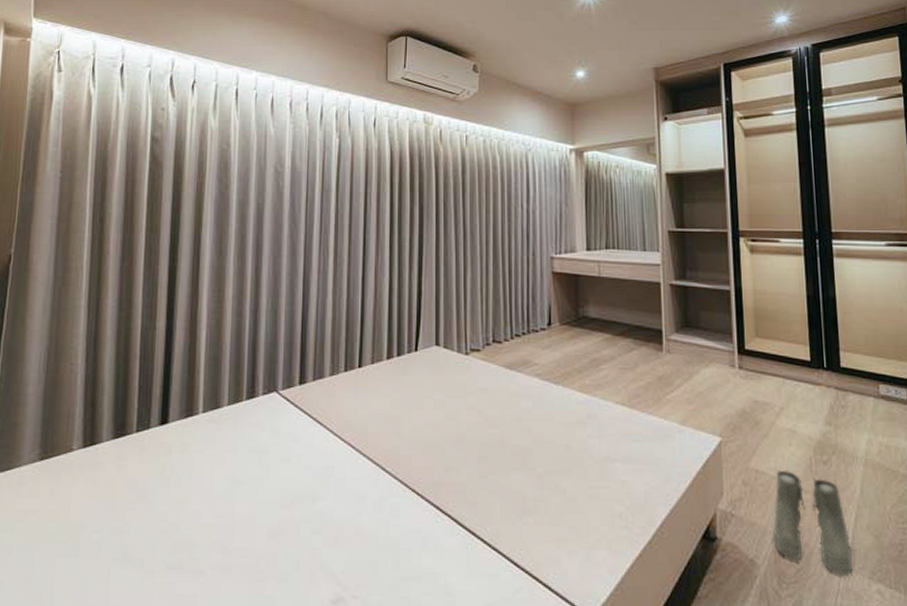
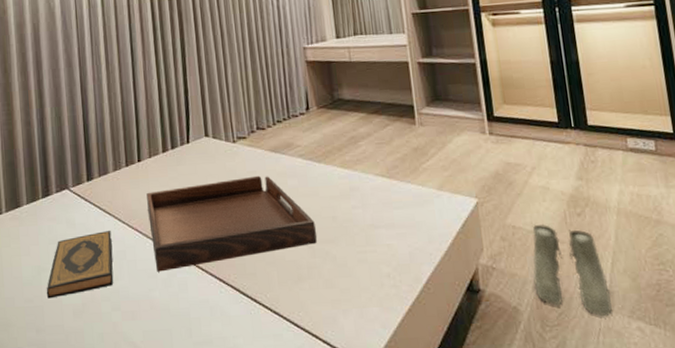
hardback book: none [239,443,320,516] -> present [46,231,113,299]
serving tray: none [364,393,547,494] -> present [146,175,317,272]

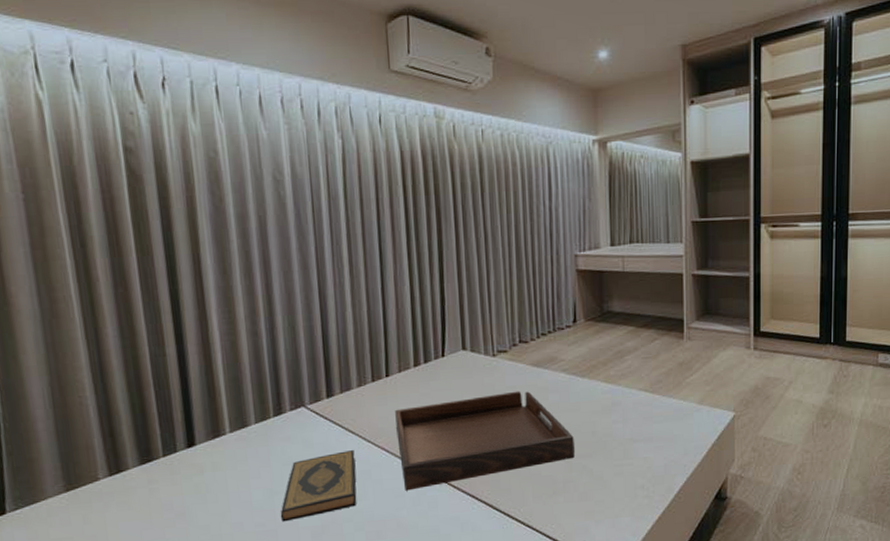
boots: present [532,224,612,317] -> none [776,435,841,517]

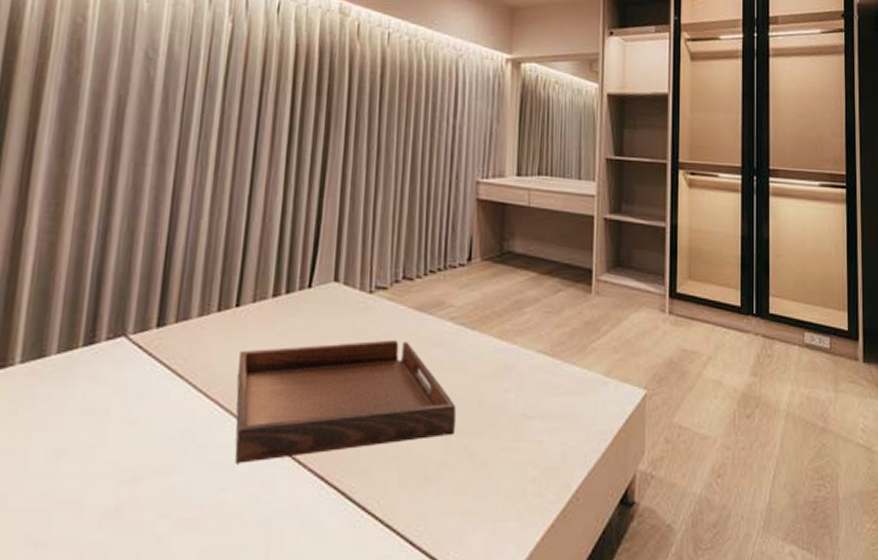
hardback book: present [280,450,357,522] -> none [61,401,179,497]

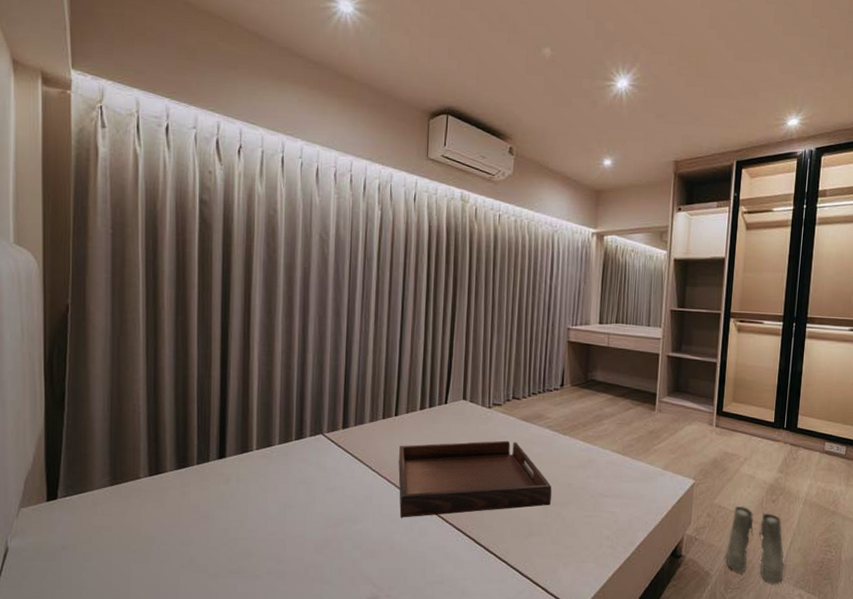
boots: none [693,425,767,539] -> present [725,505,784,584]

